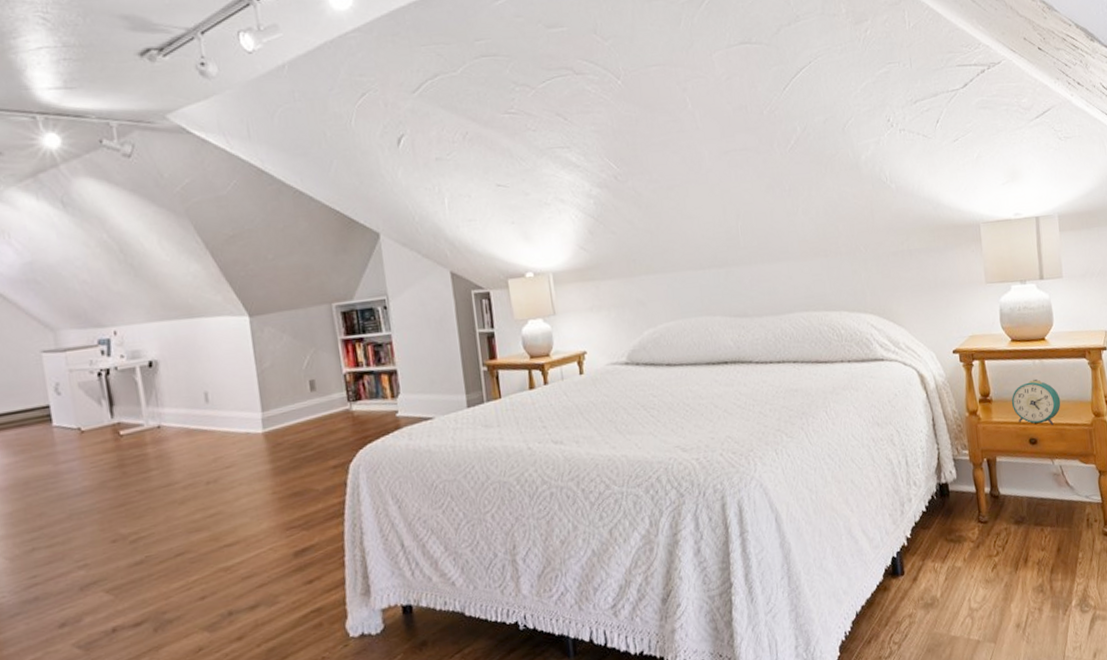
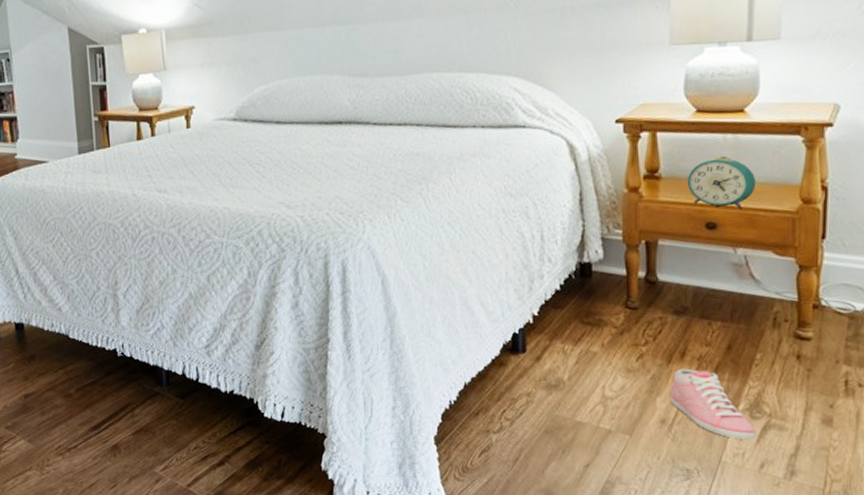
sneaker: none [1020,572,1087,634] -> present [670,368,756,440]

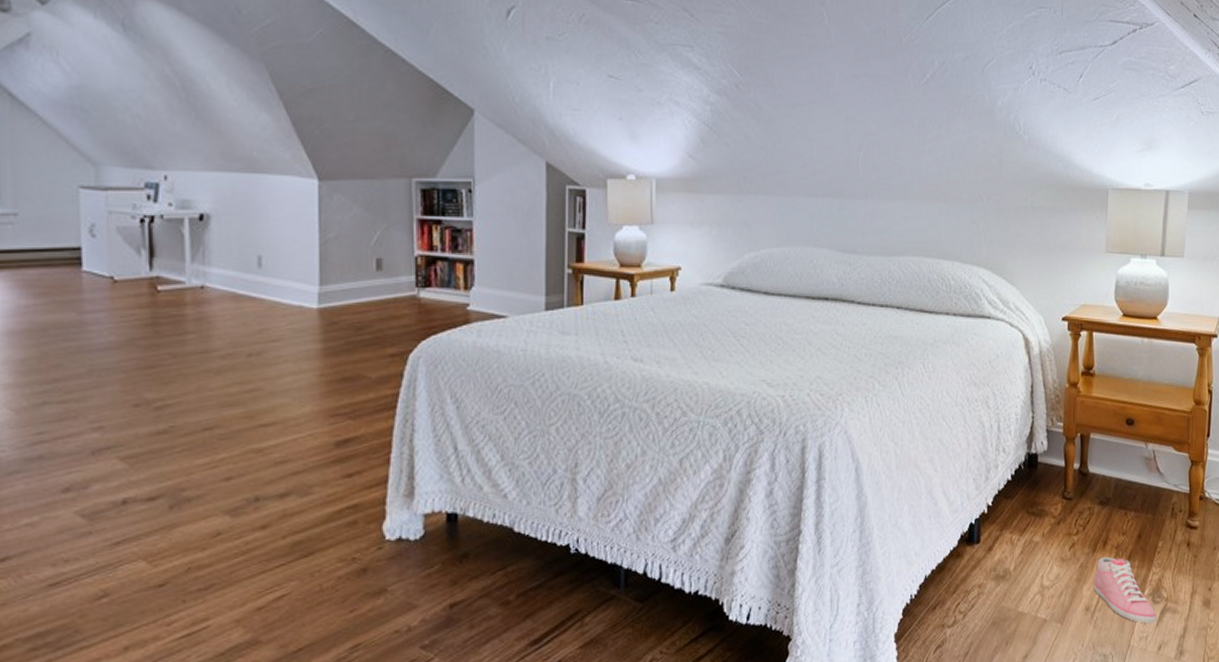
alarm clock: present [687,156,756,210] -> none [1113,358,1164,408]

